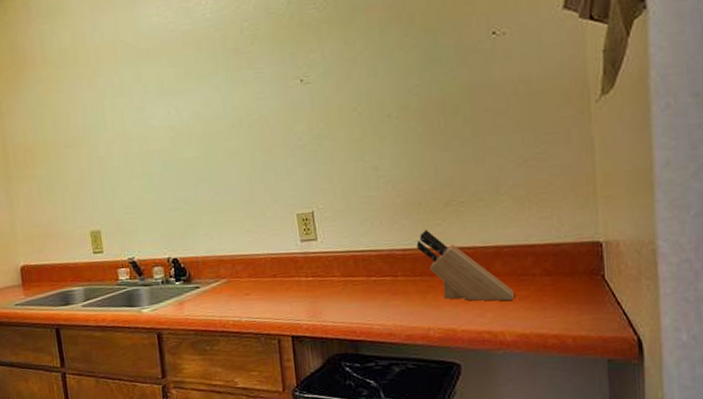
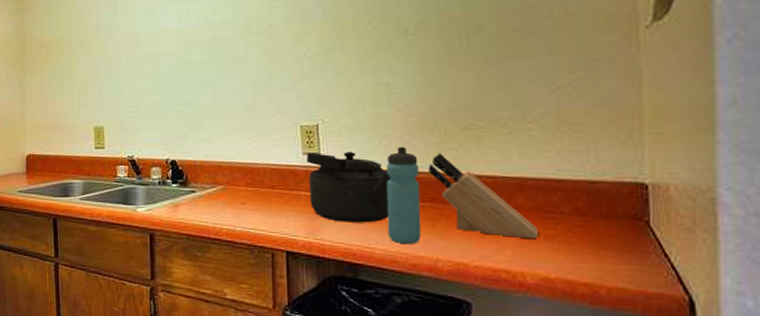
kettle: none [304,234,384,303] -> present [306,151,391,223]
water bottle: none [378,226,414,318] -> present [386,146,421,245]

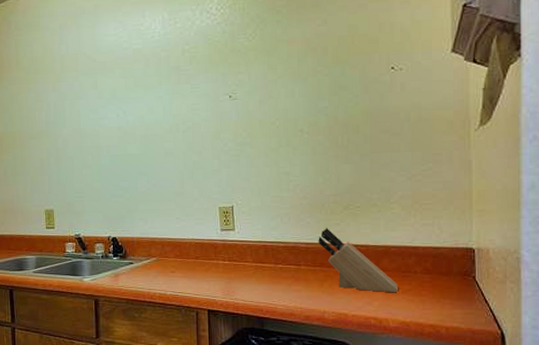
kettle: present [306,151,391,223] -> none [223,227,290,285]
water bottle: present [386,146,421,245] -> none [286,223,313,301]

